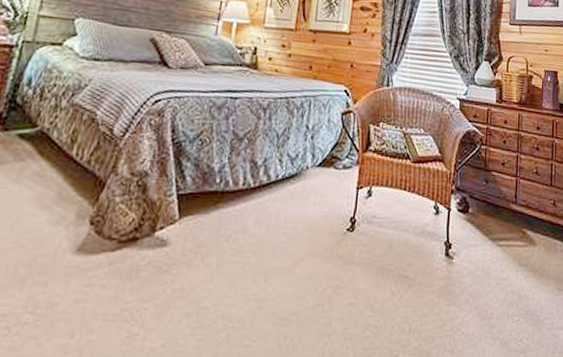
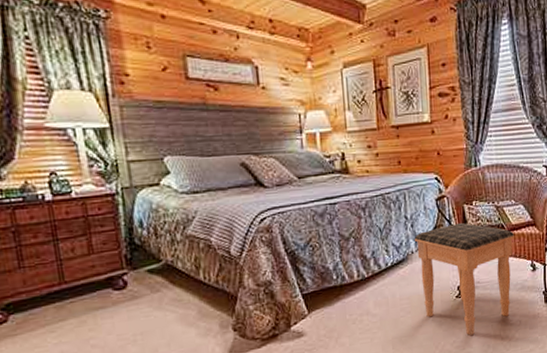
footstool: none [310,143,420,281] -> present [414,222,515,336]

